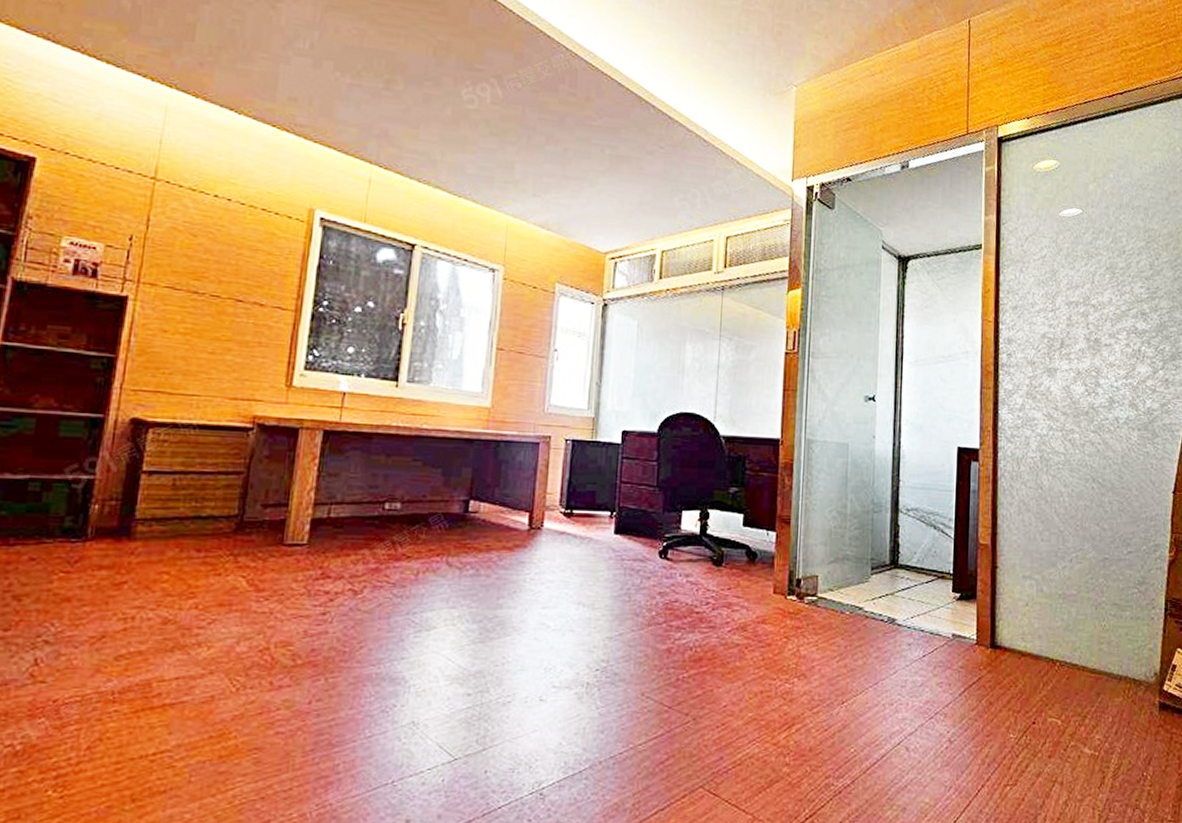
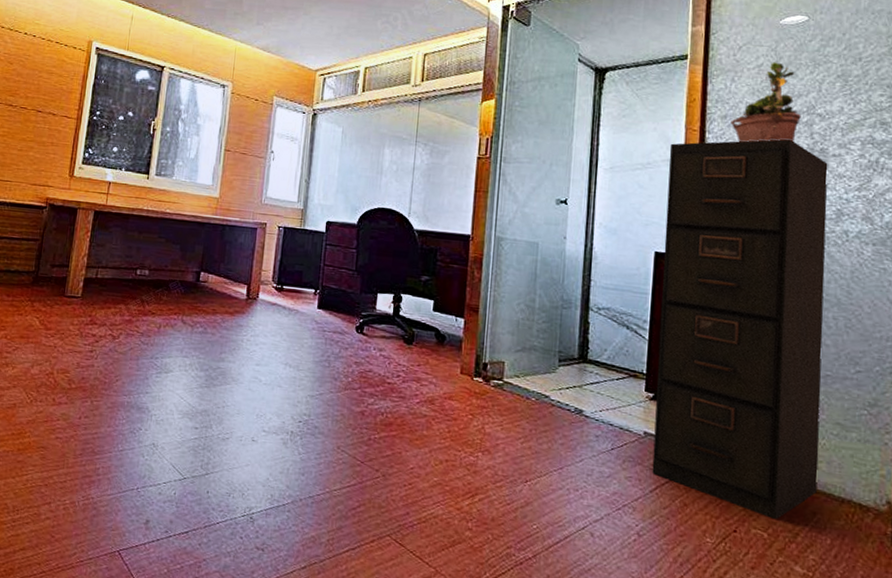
filing cabinet: none [960,329,1102,706] -> present [652,138,828,520]
potted plant: none [1020,253,1079,334] -> present [731,62,801,143]

